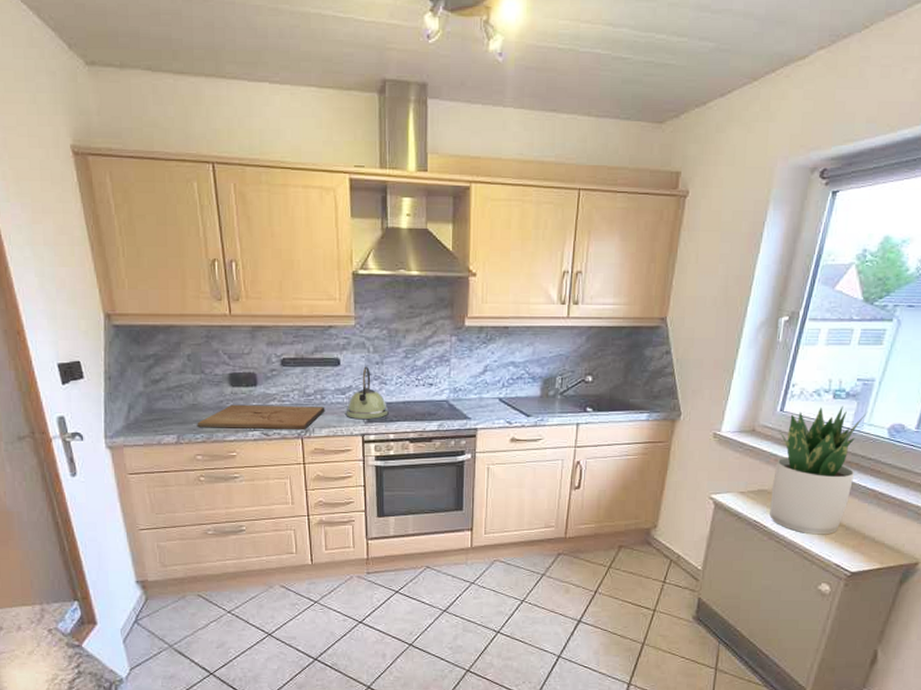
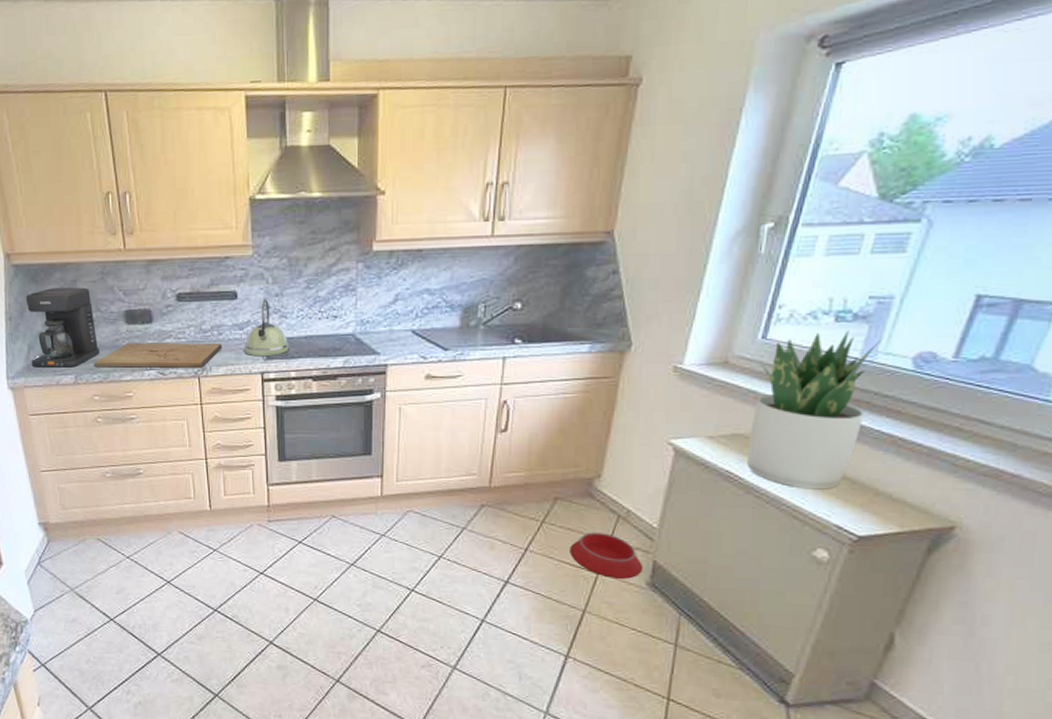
coffee maker: none [126,349,204,428] -> present [25,287,101,368]
pet bowl: none [632,575,690,614] -> present [570,532,642,579]

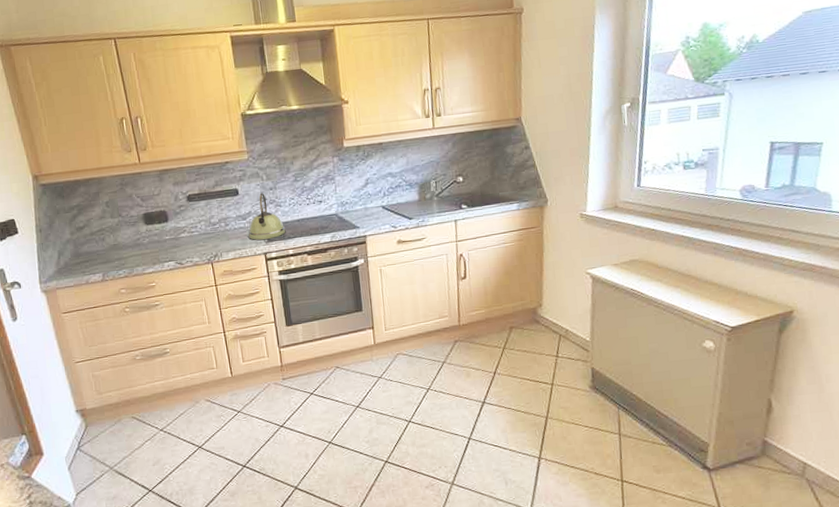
coffee maker: present [25,287,101,368] -> none [54,197,124,271]
cutting board: present [94,342,223,369] -> none [118,233,230,265]
pet bowl: present [570,532,642,579] -> none [528,350,585,387]
planter: present [747,330,883,490] -> none [639,175,718,296]

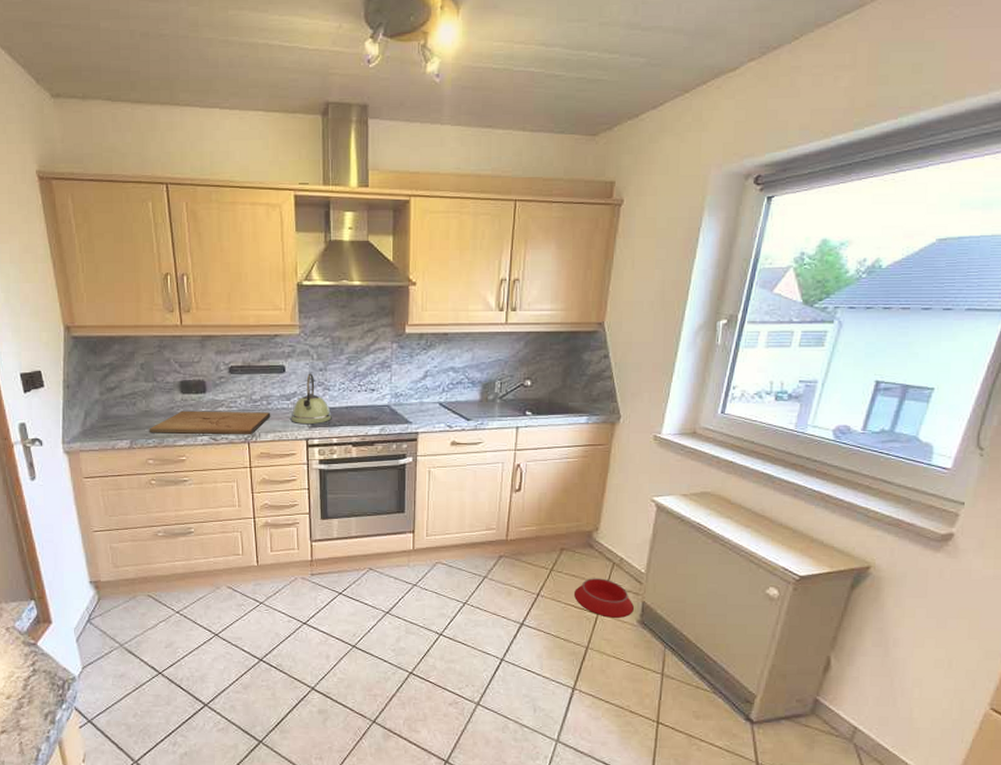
cutting board: none [118,233,230,265] -> present [149,410,271,435]
pet bowl: none [528,350,585,387] -> present [574,578,634,618]

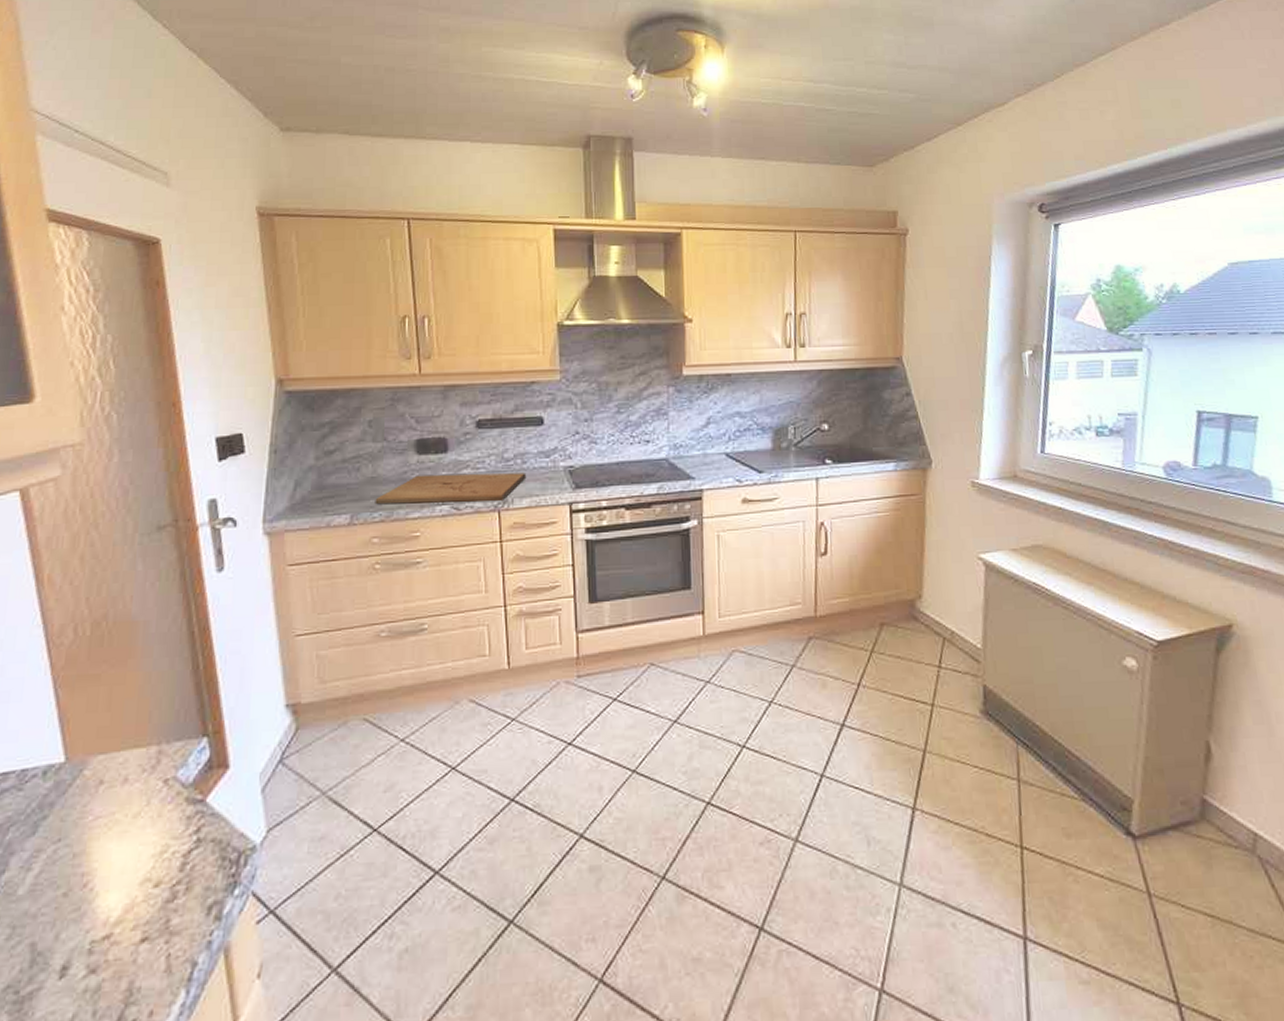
kettle: present [290,373,332,425] -> none [550,424,600,486]
pet bowl: present [574,578,634,618] -> none [902,658,974,709]

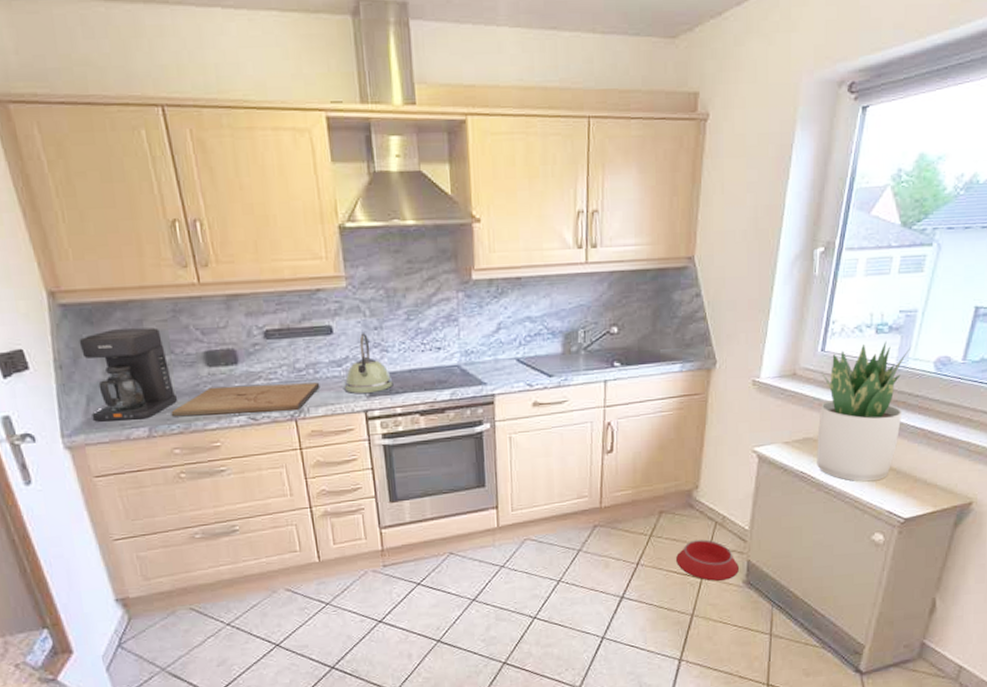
coffee maker: none [296,415,384,508] -> present [79,327,178,422]
kettle: none [550,424,600,486] -> present [344,333,394,395]
pet bowl: none [902,658,974,709] -> present [676,539,739,581]
planter: none [1043,444,1138,597] -> present [817,341,912,482]

